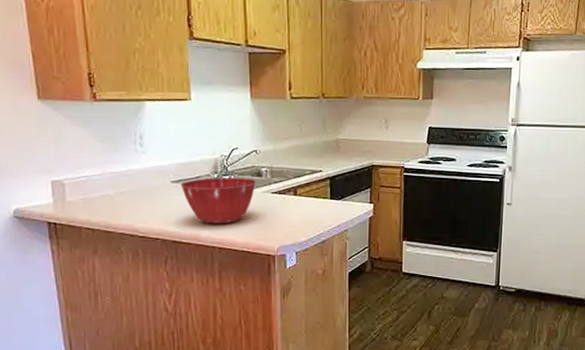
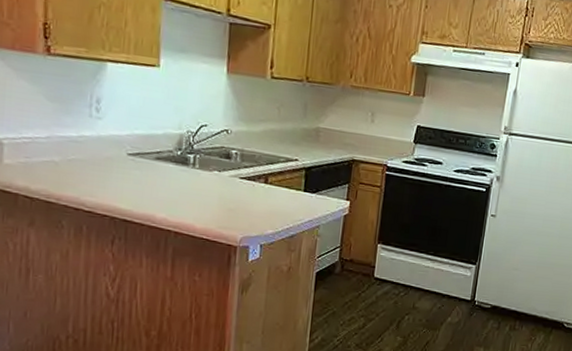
mixing bowl: present [180,178,256,224] -> none [138,154,224,207]

